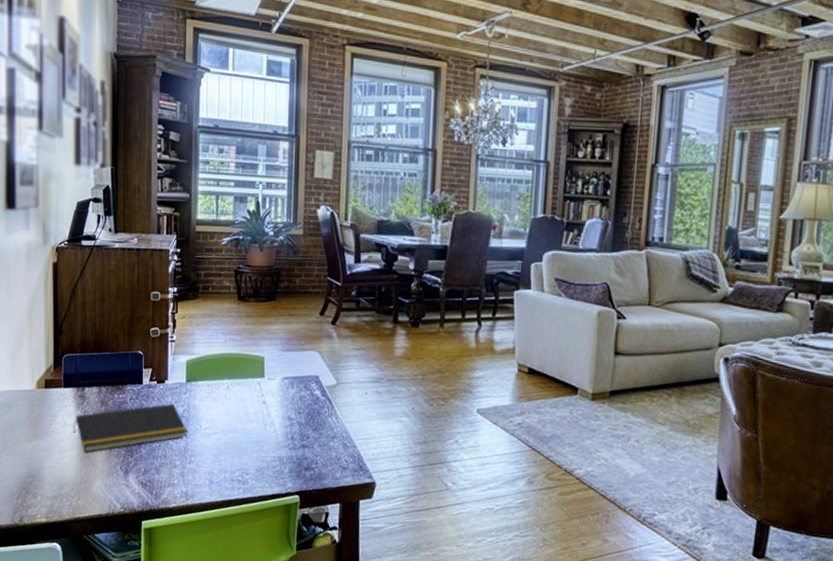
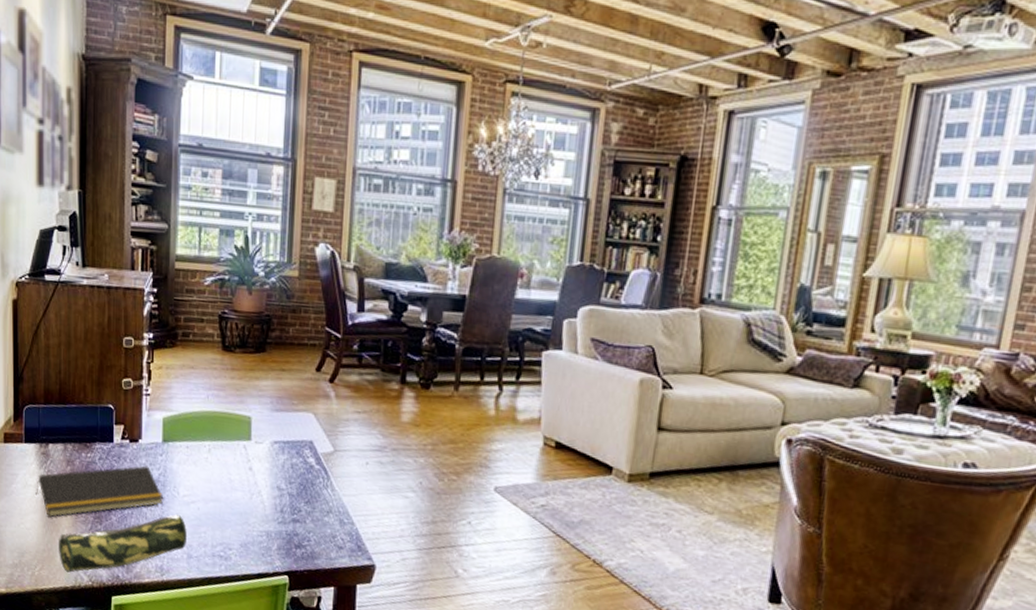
pencil case: none [94,445,209,501] -> present [59,514,187,573]

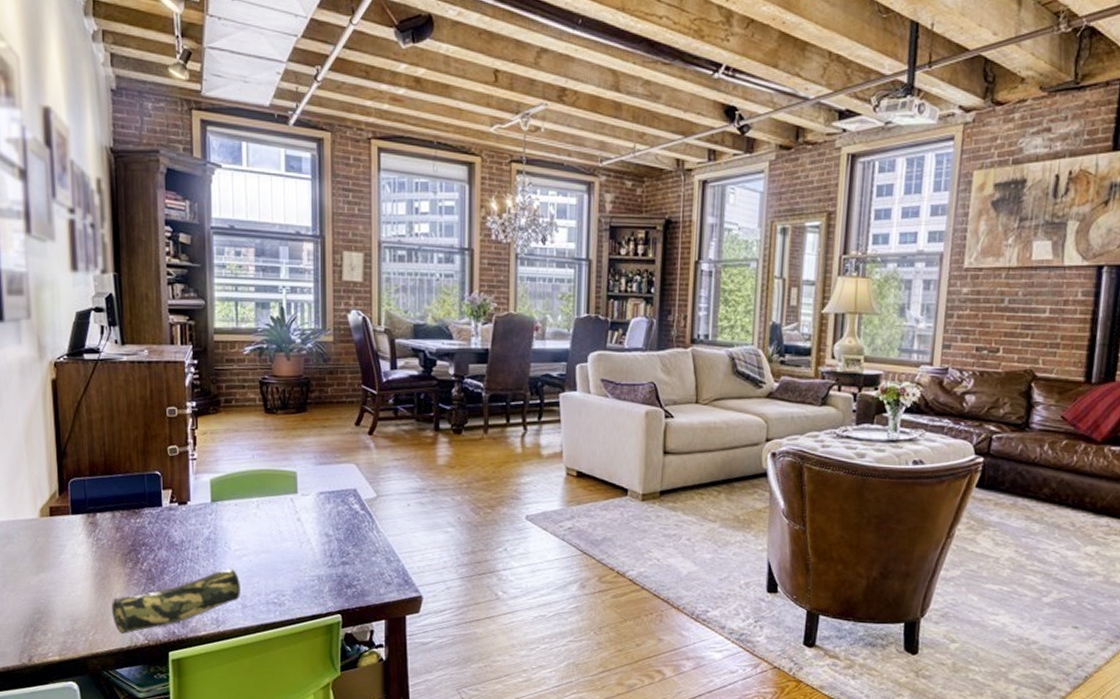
notepad: present [36,465,164,517] -> none [85,525,216,583]

